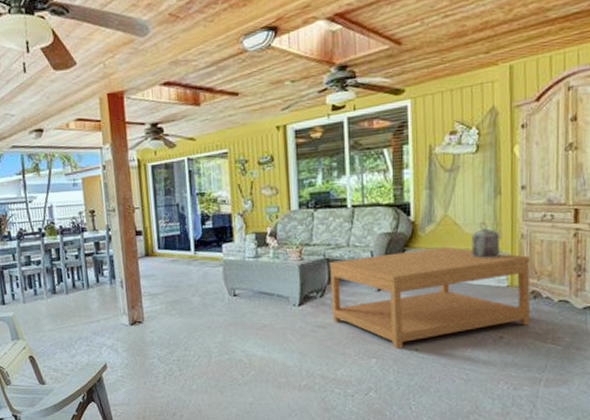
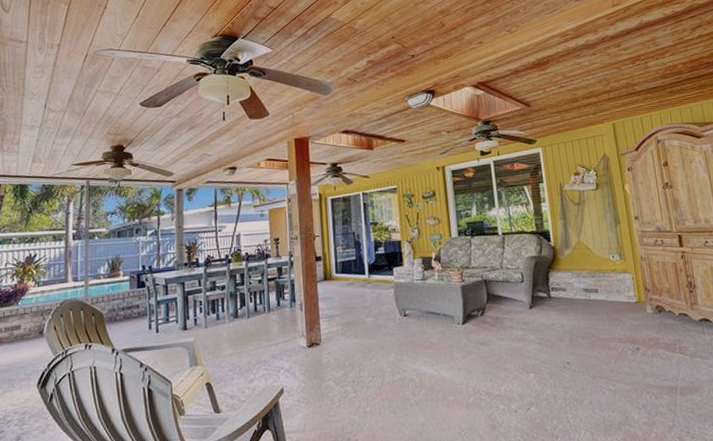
coffee table: present [328,247,531,349] -> none [486,268,659,363]
lantern: present [471,221,501,259] -> none [601,246,627,278]

